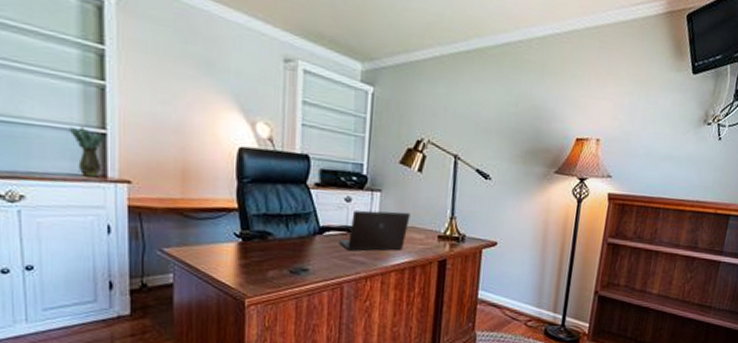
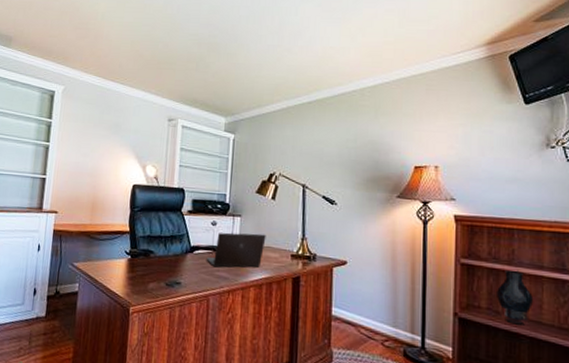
vase: present [68,125,104,178] -> none [22,173,45,209]
vase: none [634,249,666,300] -> present [495,271,534,325]

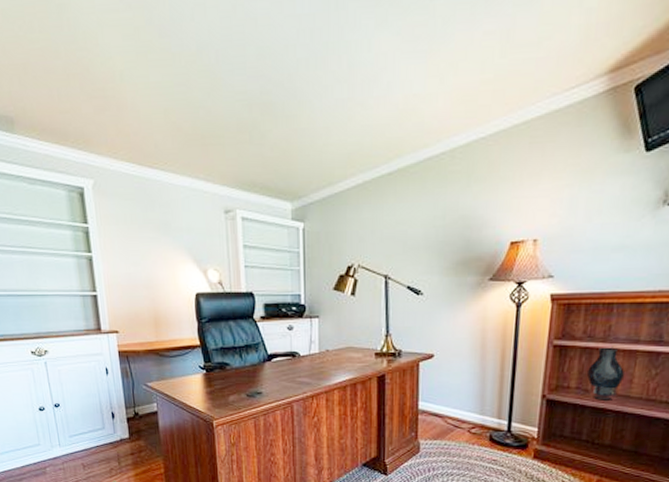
laptop: present [206,232,266,268] -> none [285,334,347,374]

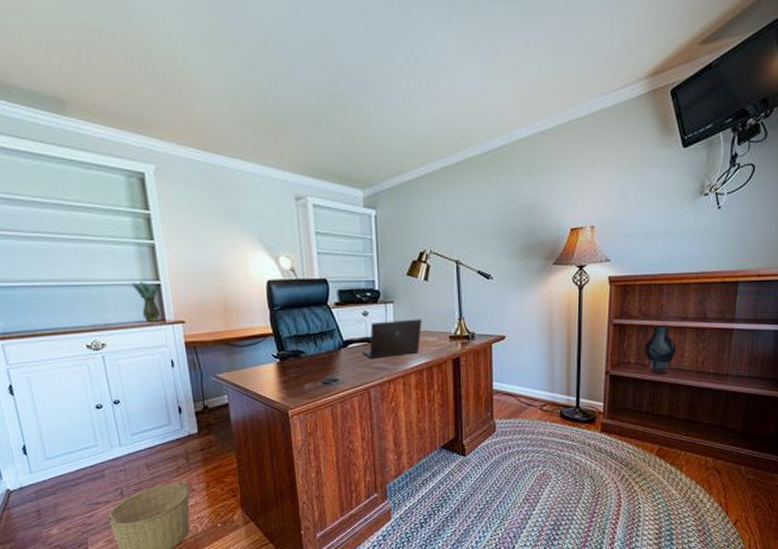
vase: none [71,291,96,331] -> present [131,280,160,322]
laptop: none [285,334,347,374] -> present [361,318,422,359]

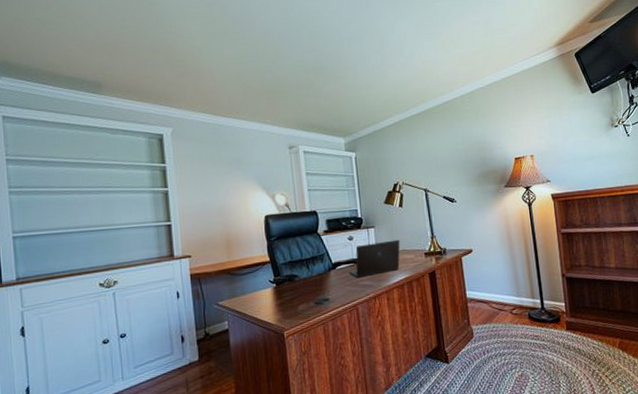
vase: present [131,280,160,322] -> none [145,222,170,259]
vase: present [643,325,677,374] -> none [590,231,619,274]

